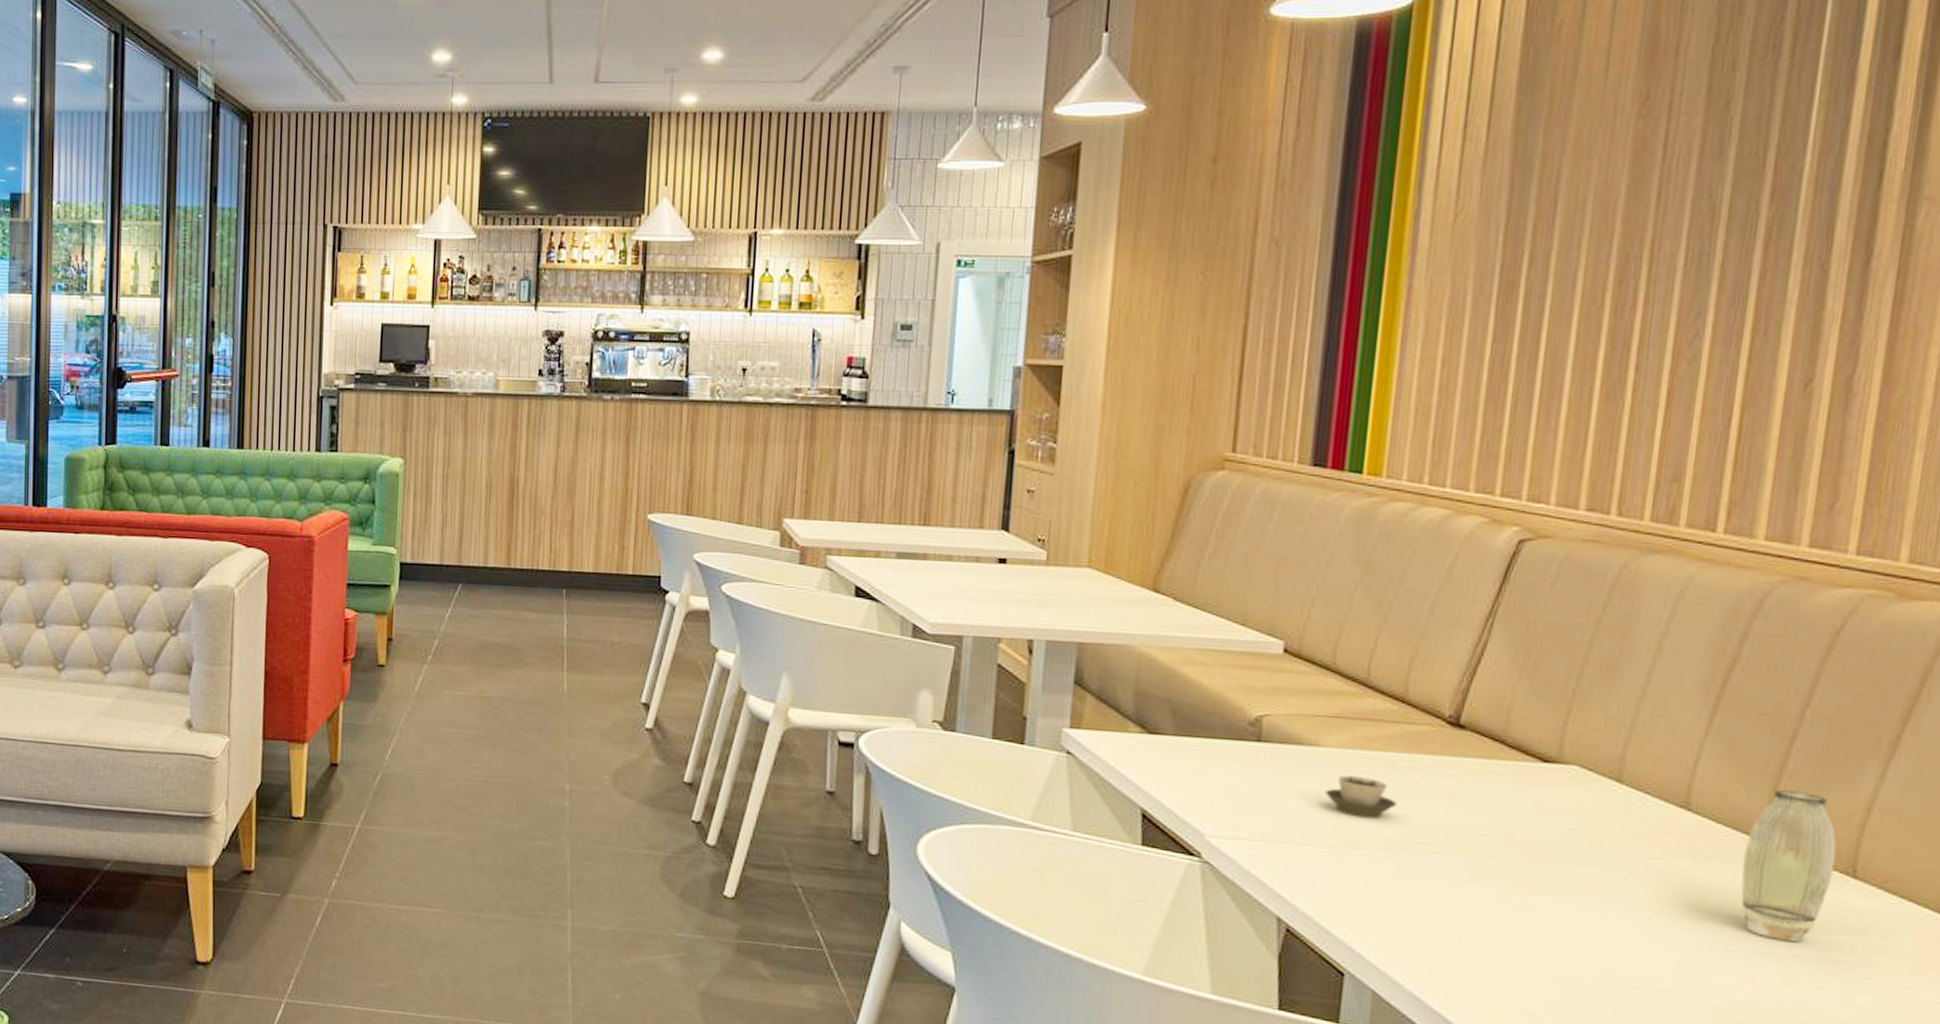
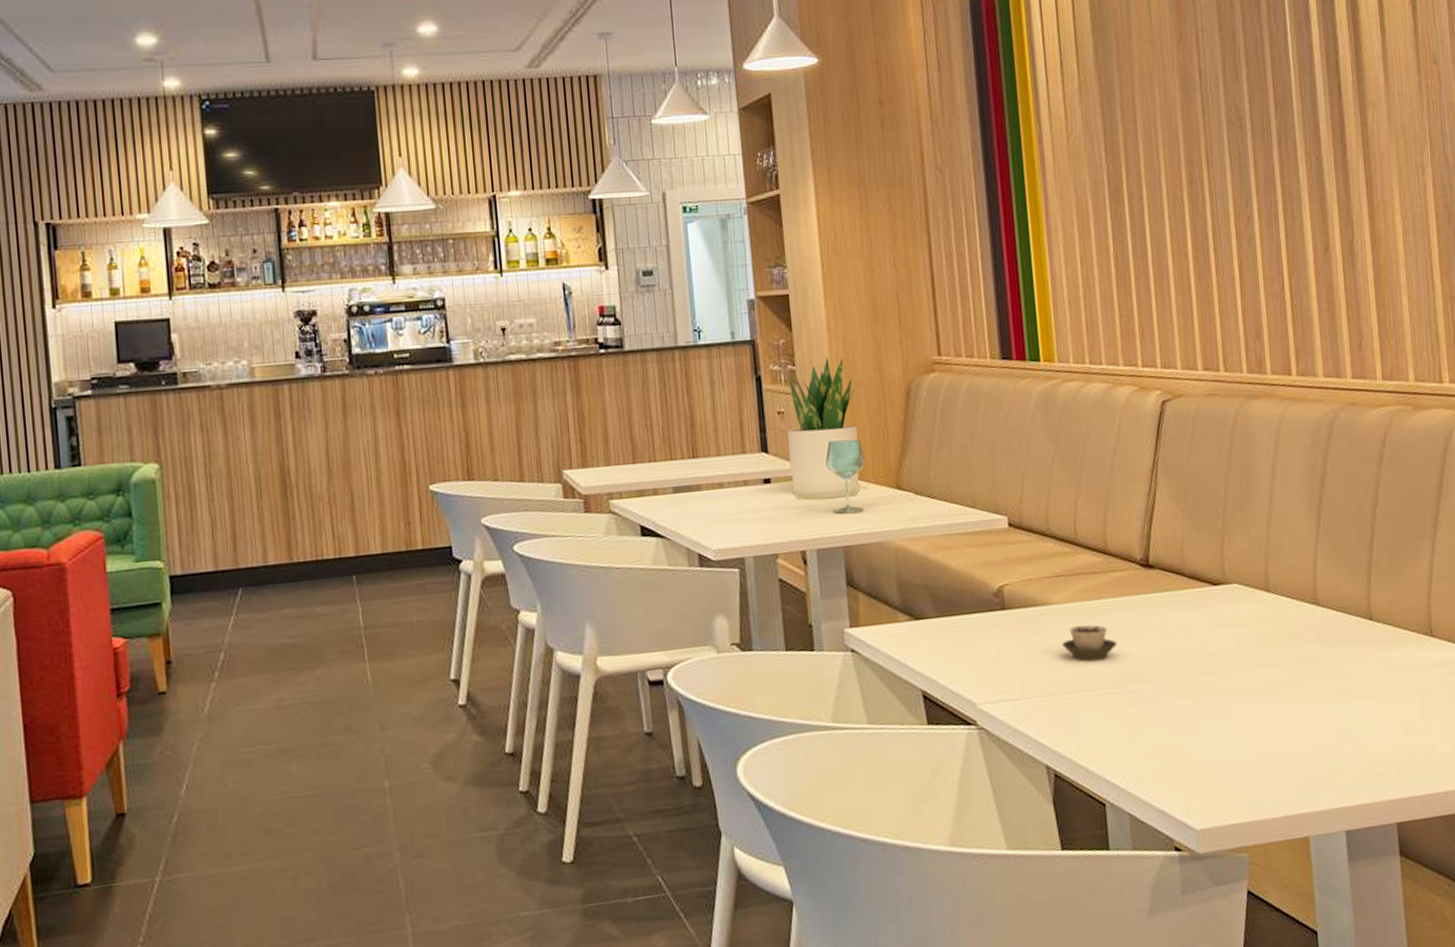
planter: none [1030,439,1124,592] -> present [787,358,860,501]
wine glass: none [1072,529,1122,609] -> present [825,438,866,514]
vase: present [1741,789,1837,942] -> none [1360,574,1419,699]

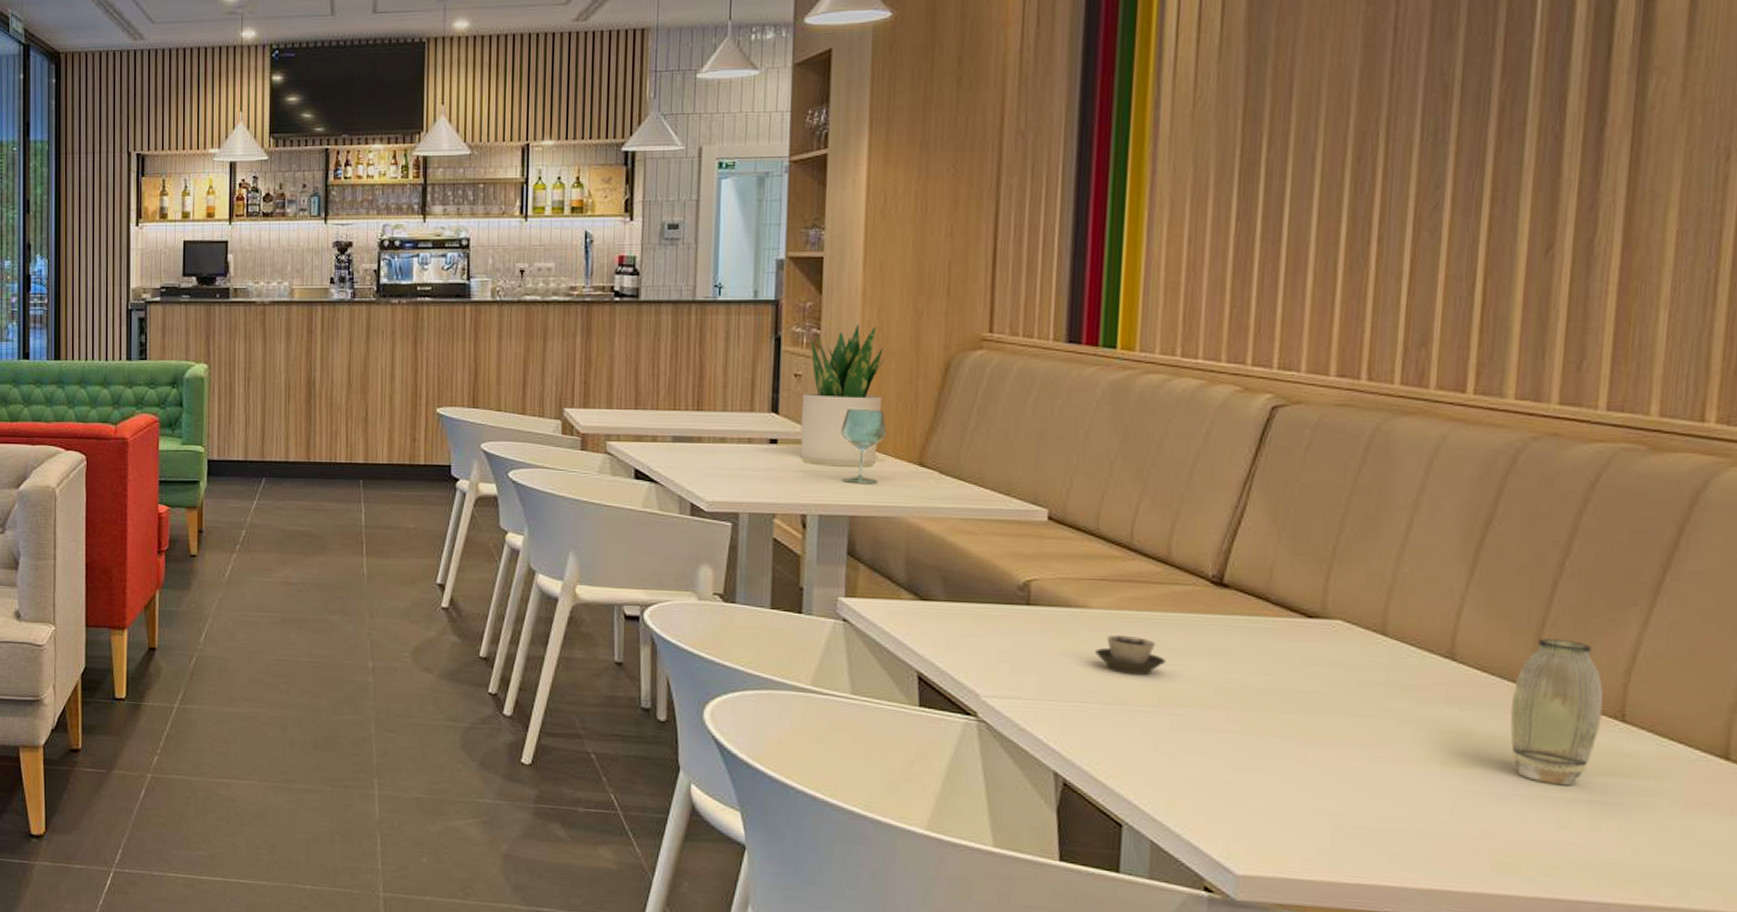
vase: none [1360,574,1419,699] -> present [1510,638,1604,786]

